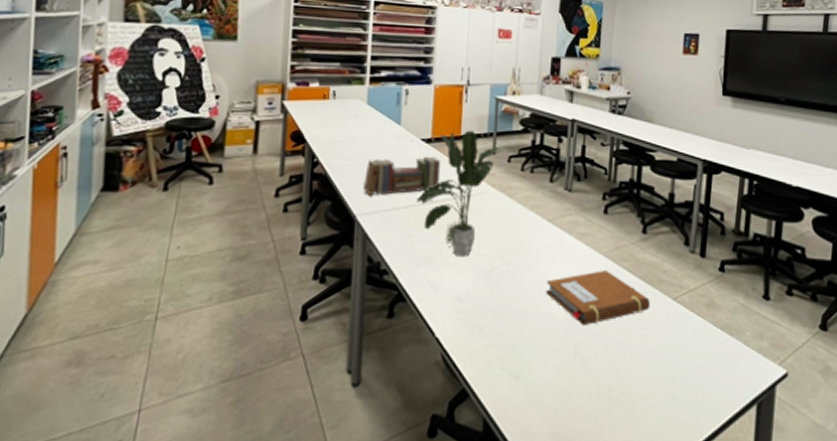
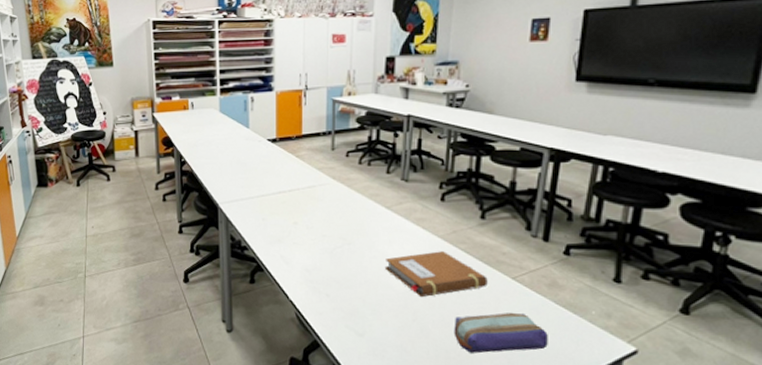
book: present [363,156,441,196] -> none [222,153,286,188]
potted plant: present [416,130,500,257] -> none [266,130,338,238]
pencil case: none [617,338,708,390] -> present [454,312,548,354]

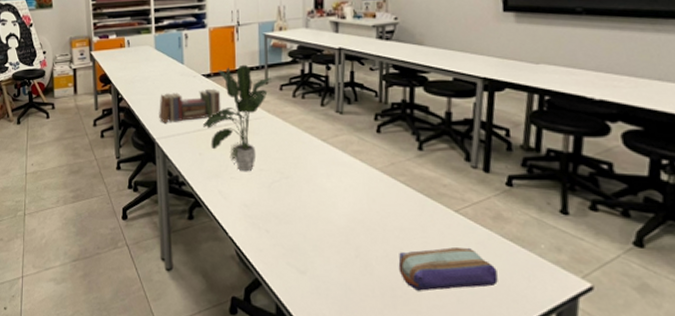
book: none [222,153,286,188] -> present [159,88,221,123]
potted plant: none [266,130,338,238] -> present [202,64,271,172]
notebook: present [384,251,488,298] -> none [323,184,430,233]

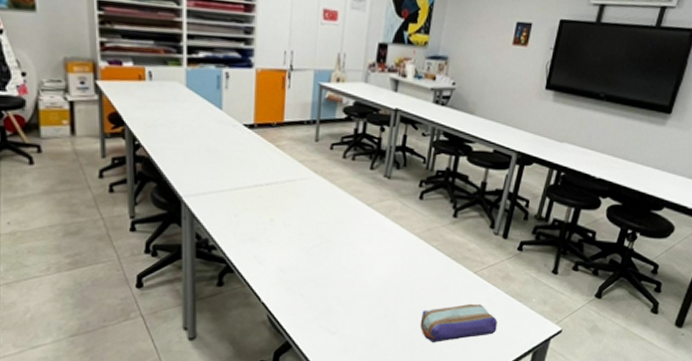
book: present [159,88,221,123] -> none [188,141,265,179]
potted plant: present [202,64,271,172] -> none [240,117,322,236]

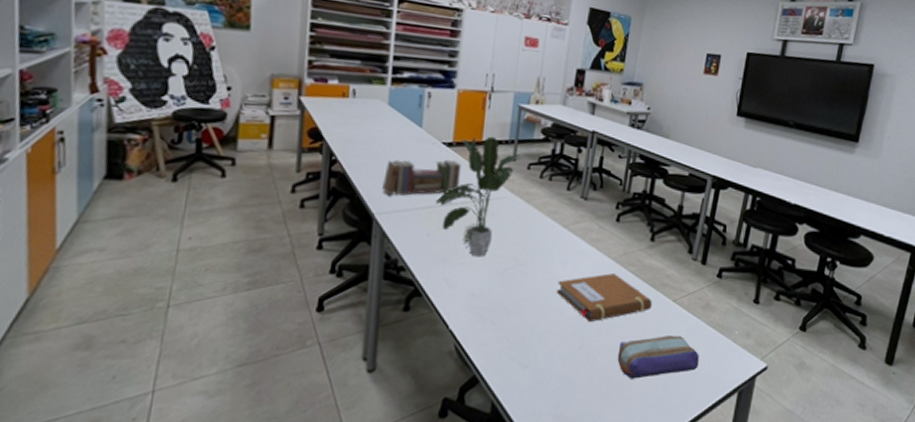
book: none [188,141,265,179] -> present [382,159,462,196]
potted plant: none [240,117,322,236] -> present [435,136,520,257]
notebook: none [361,248,454,294] -> present [556,273,652,323]

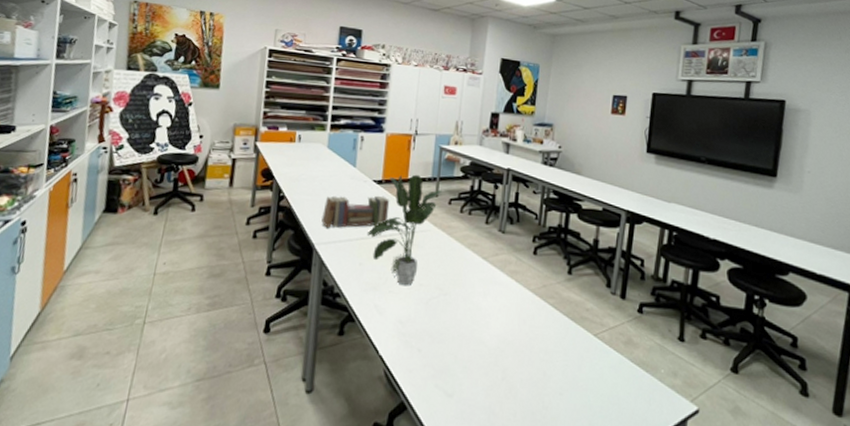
notebook: present [556,273,652,323] -> none [478,305,573,354]
pencil case: present [617,334,699,379] -> none [540,370,624,415]

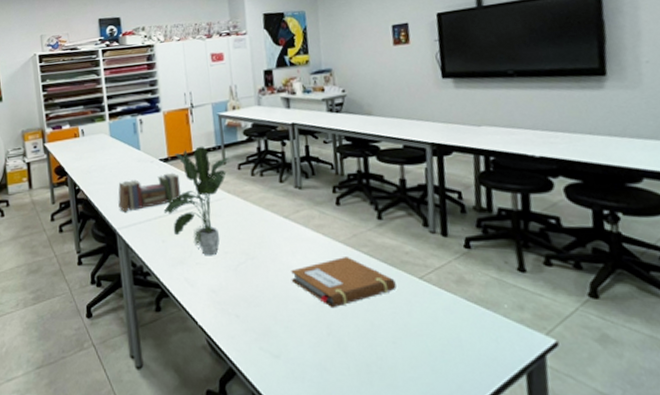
notebook: none [478,305,573,354] -> present [291,257,397,309]

